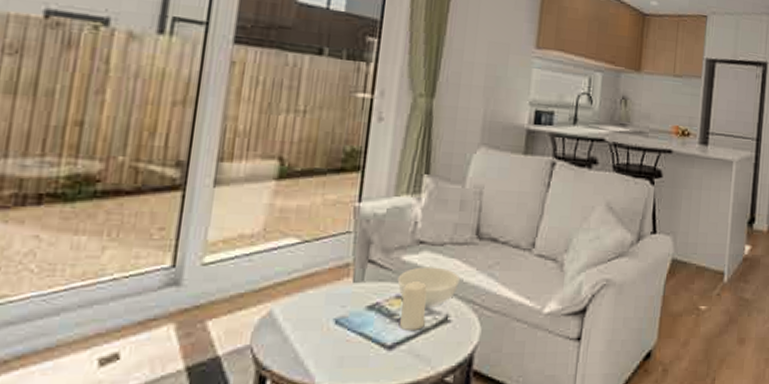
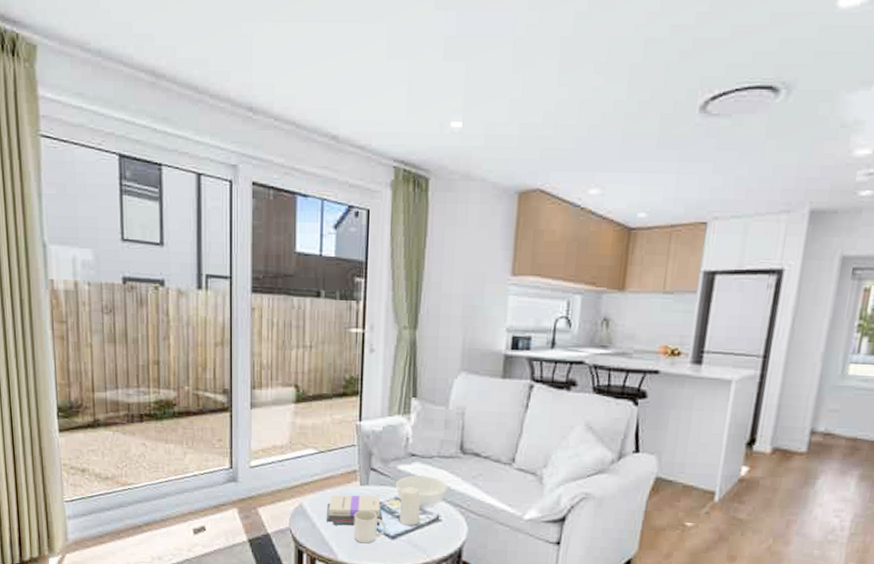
books: none [304,295,379,337] -> present [327,494,383,526]
mug: none [338,315,382,359] -> present [353,510,386,544]

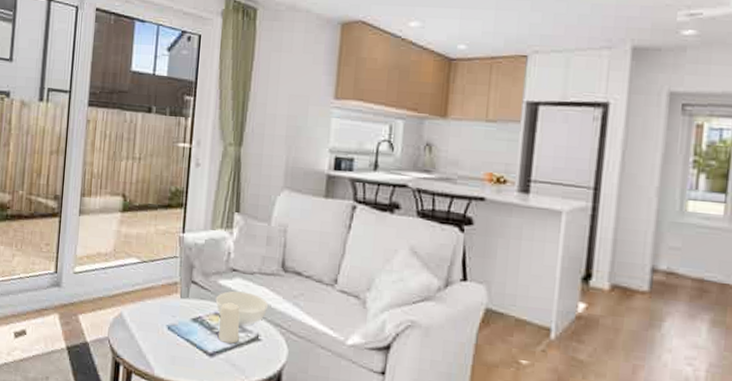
books: present [327,494,383,526] -> none [145,306,202,341]
mug: present [353,510,386,544] -> none [171,324,205,360]

